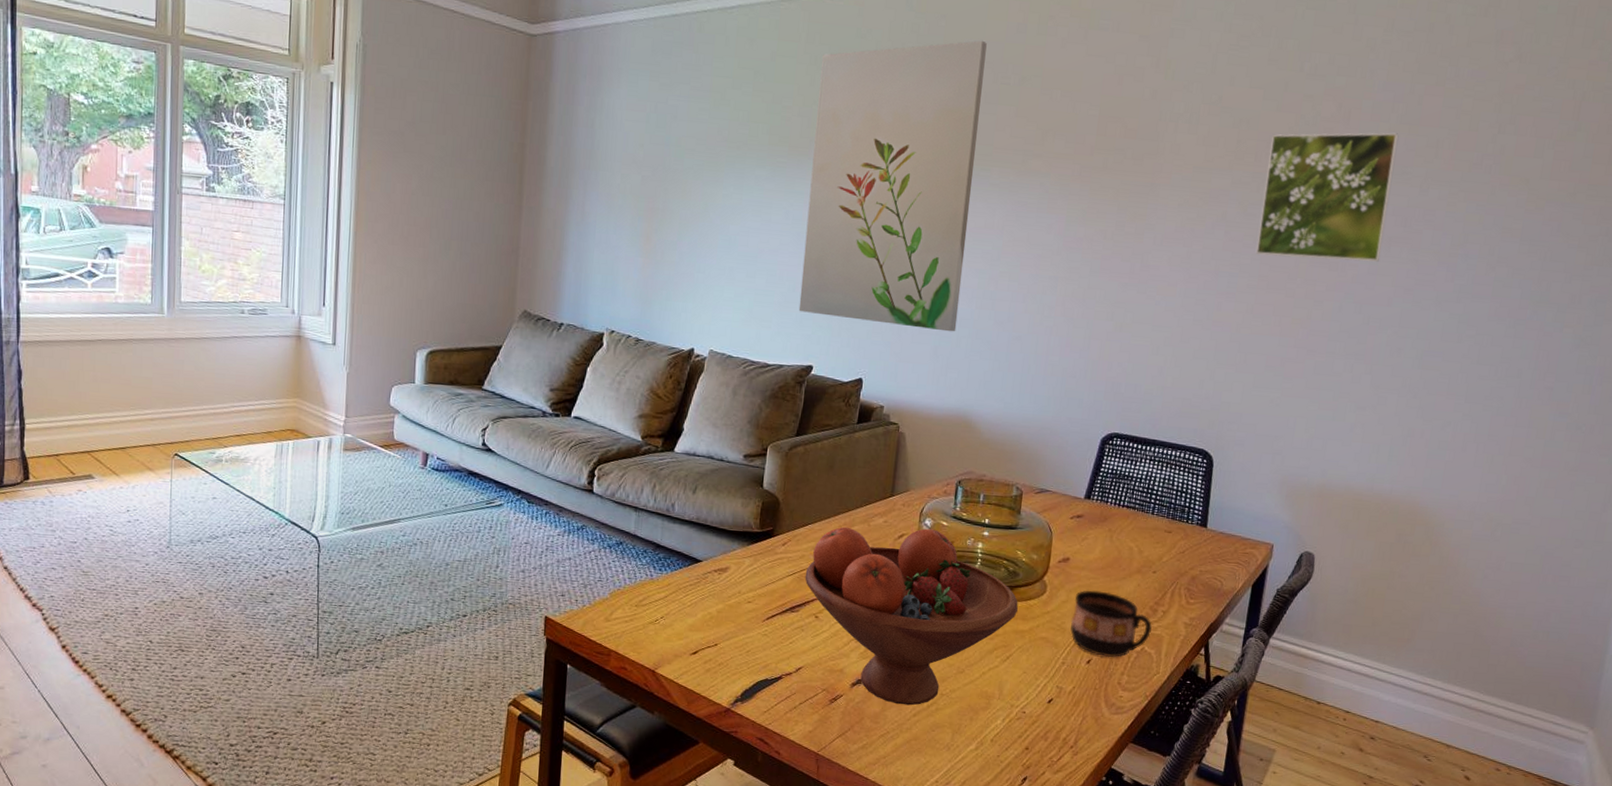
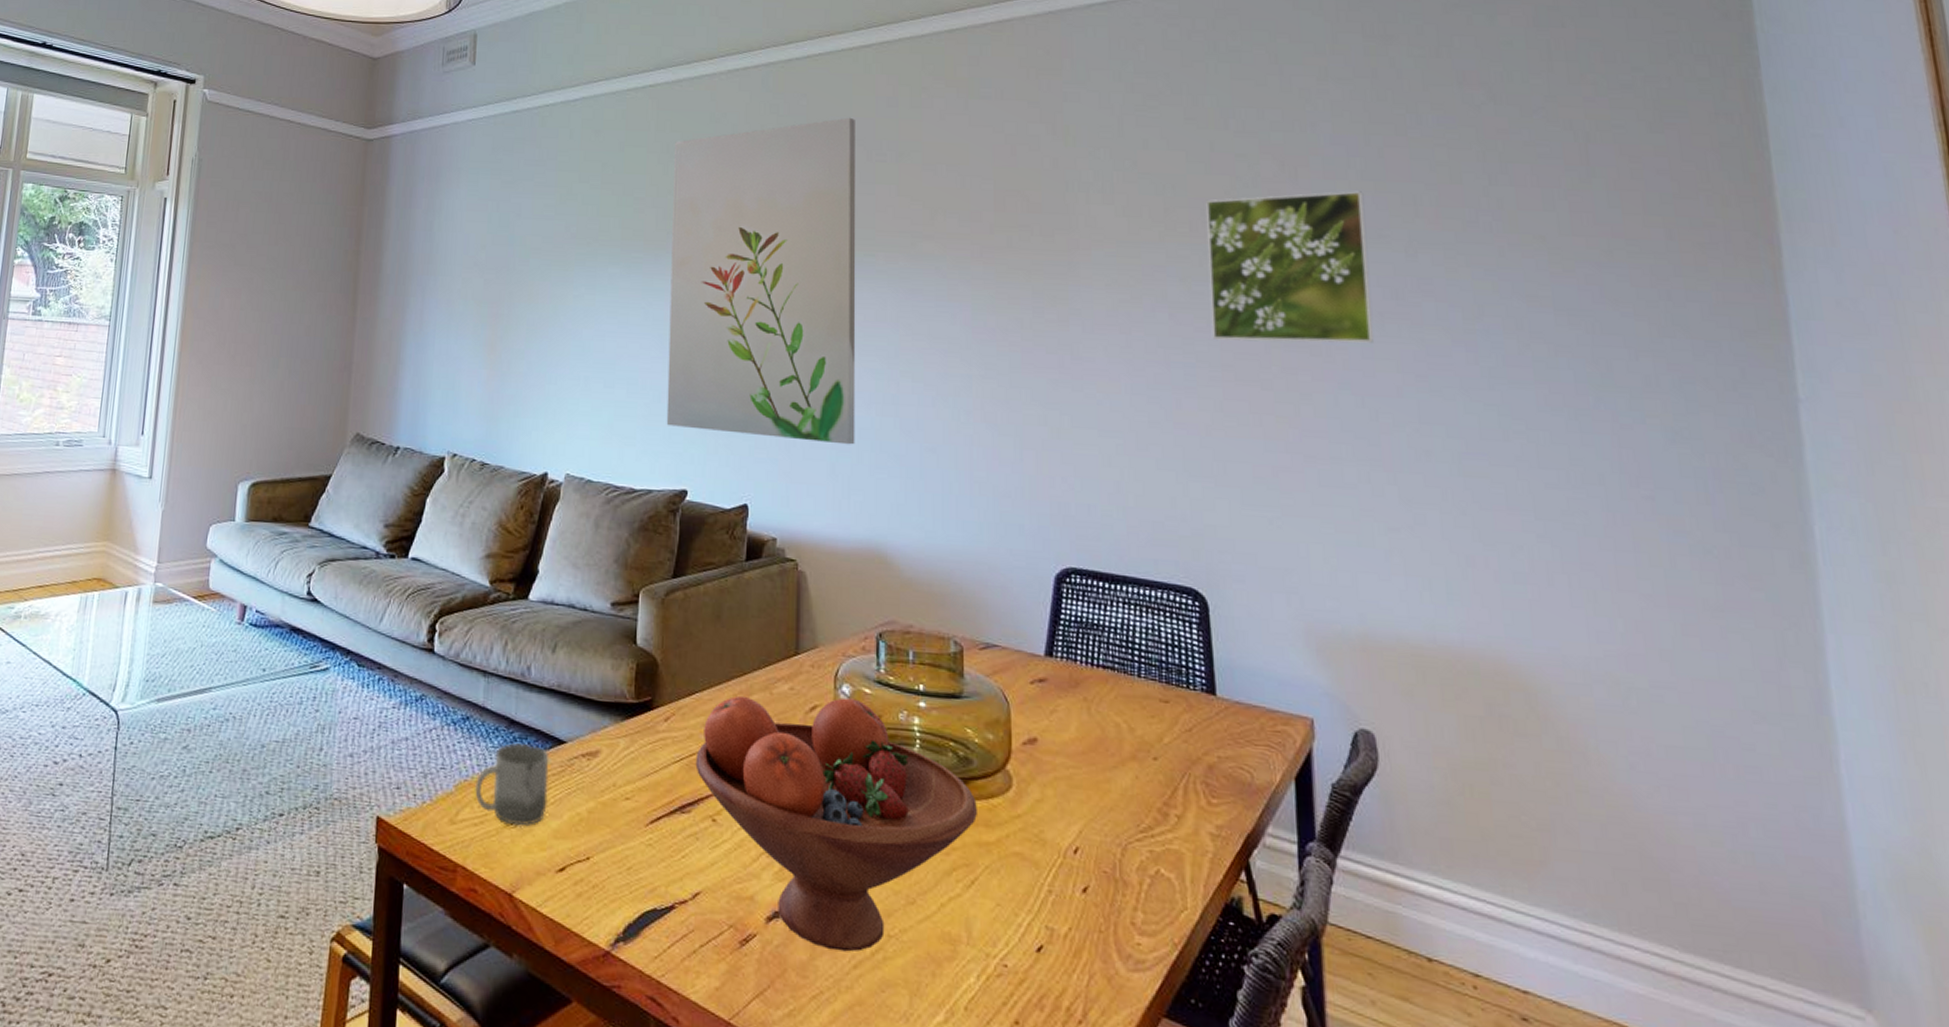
cup: none [626,562,688,623] -> present [475,743,550,827]
cup: present [1070,590,1152,658] -> none [1051,784,1165,884]

